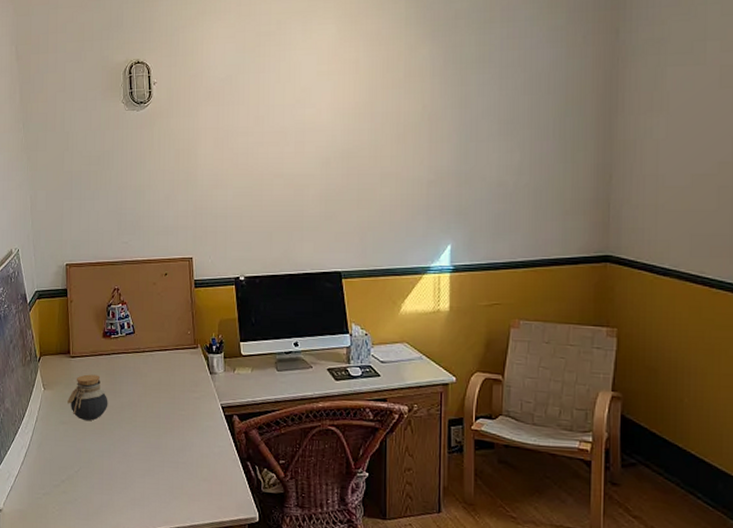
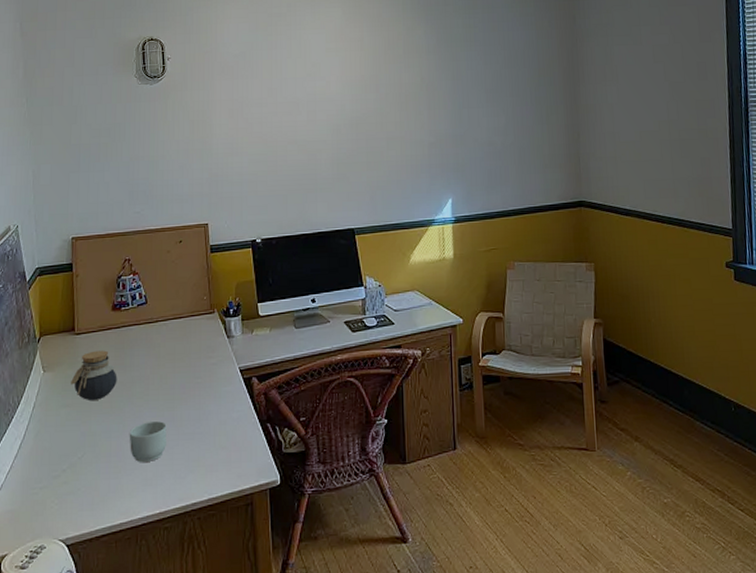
mug: none [119,446,153,484] -> present [129,421,167,463]

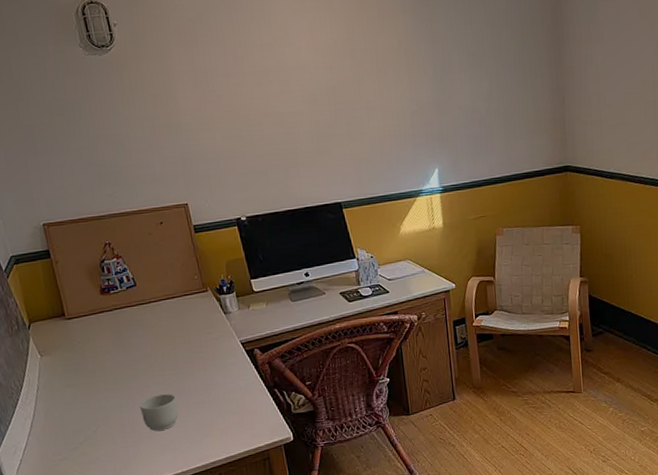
jar: present [71,350,117,400] -> none [71,332,119,380]

